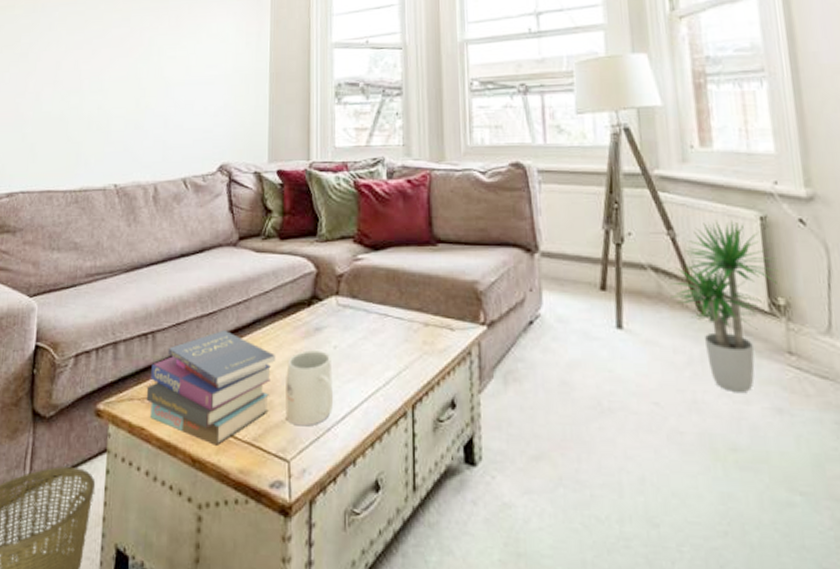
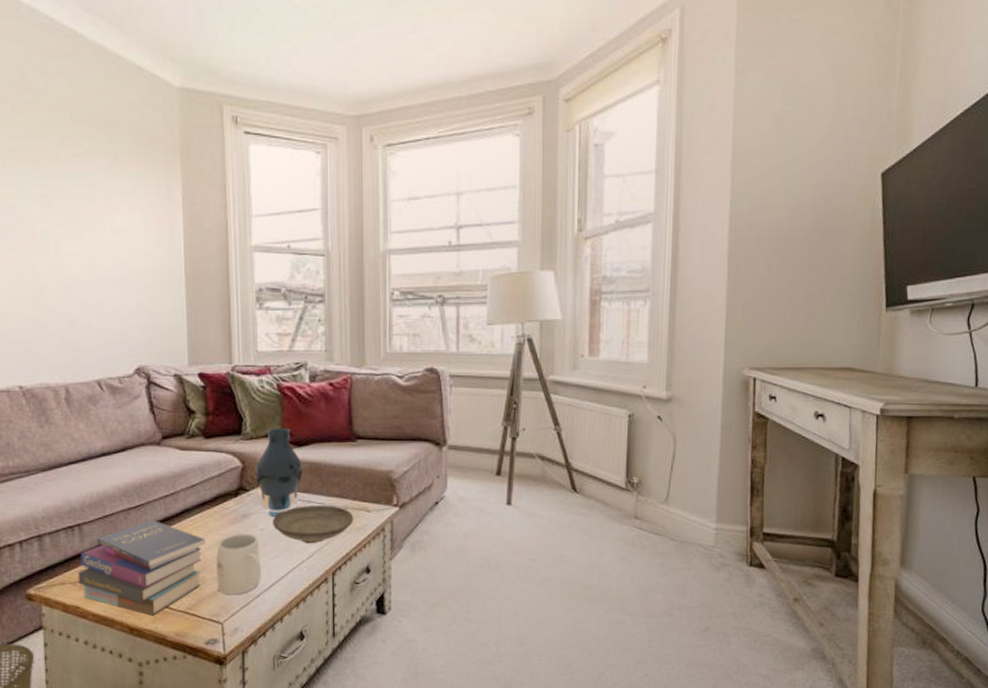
vase: none [330,228,379,331] -> present [255,427,303,516]
decorative bowl: none [347,320,436,367] -> present [273,505,354,544]
potted plant: present [670,220,779,392] -> none [551,417,637,548]

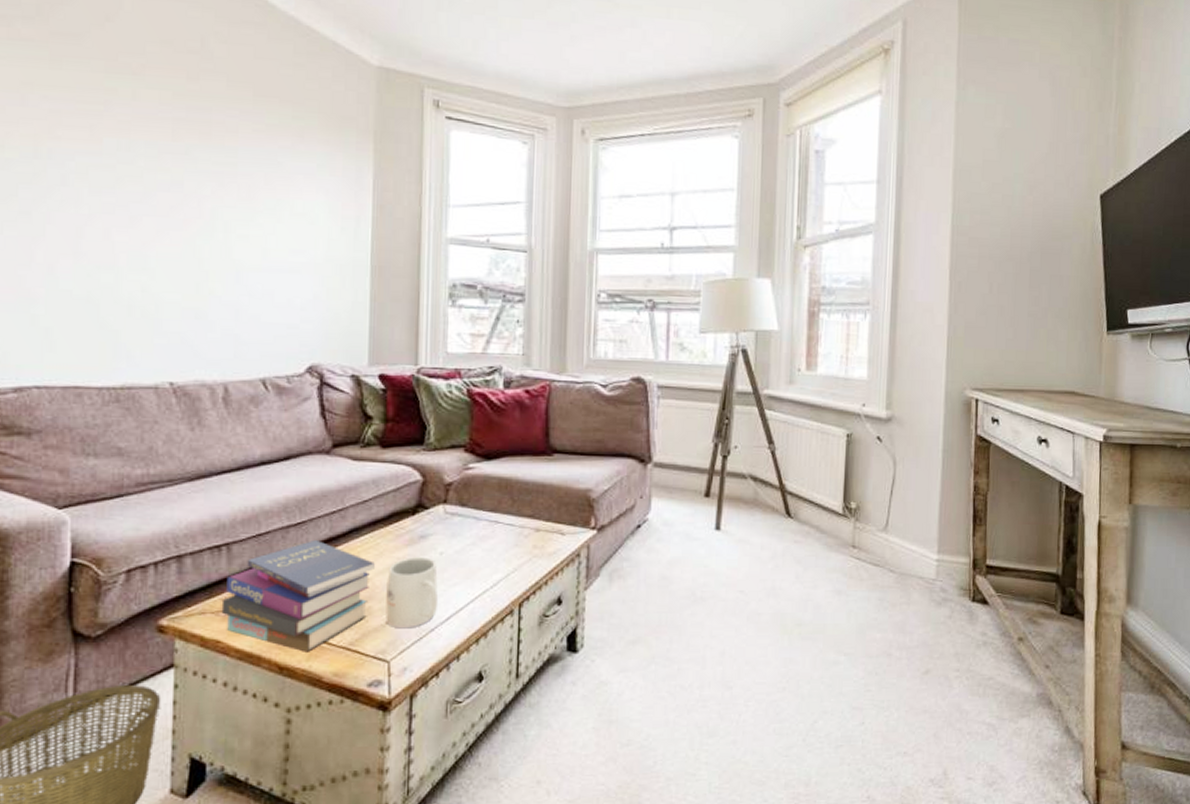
vase: present [255,427,303,516] -> none [437,437,491,538]
decorative bowl: present [273,505,354,544] -> none [454,527,546,571]

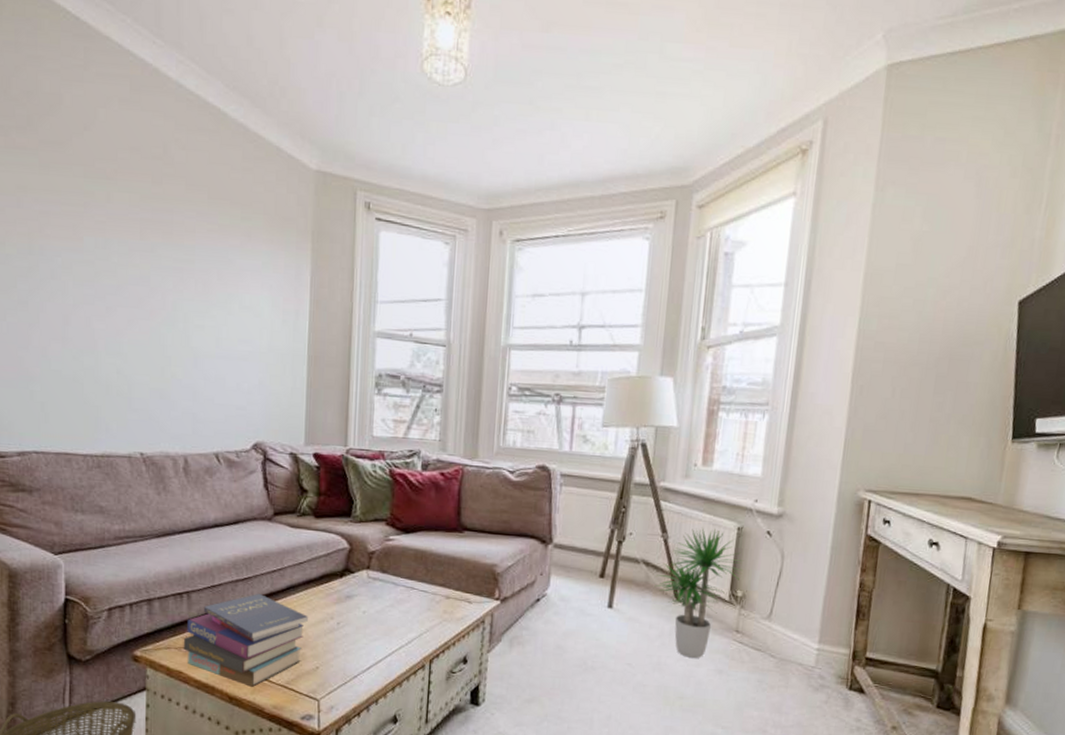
mug: present [386,557,439,629] -> none [316,614,361,674]
potted plant: none [764,436,856,579] -> present [654,527,744,658]

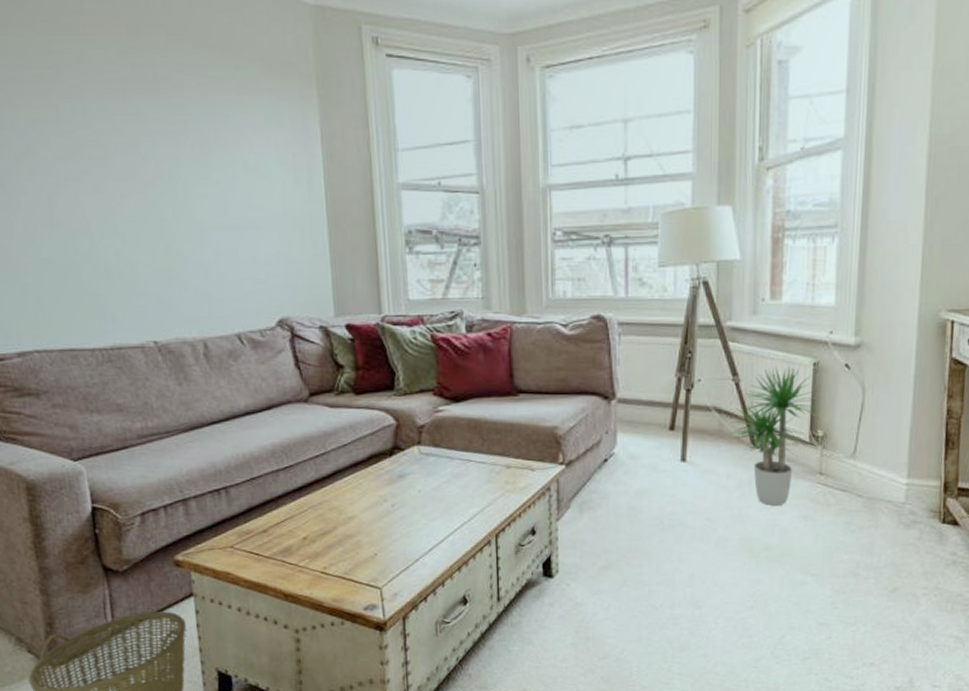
books: present [183,593,309,687] -> none [226,481,361,581]

